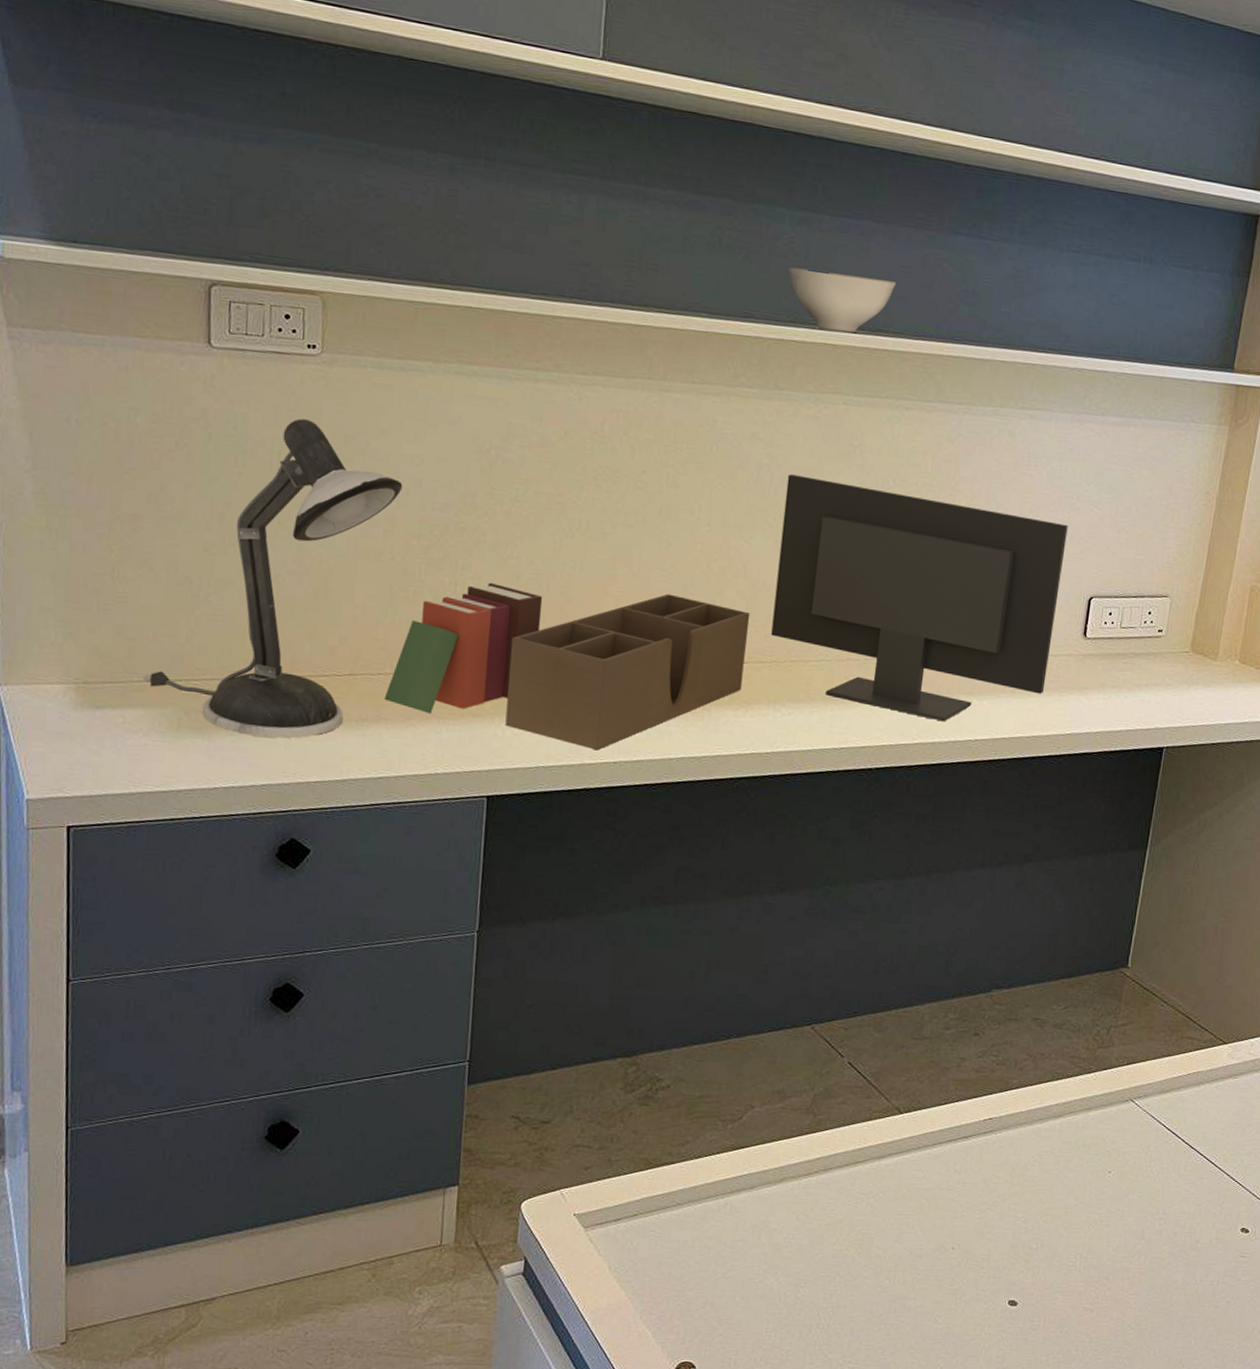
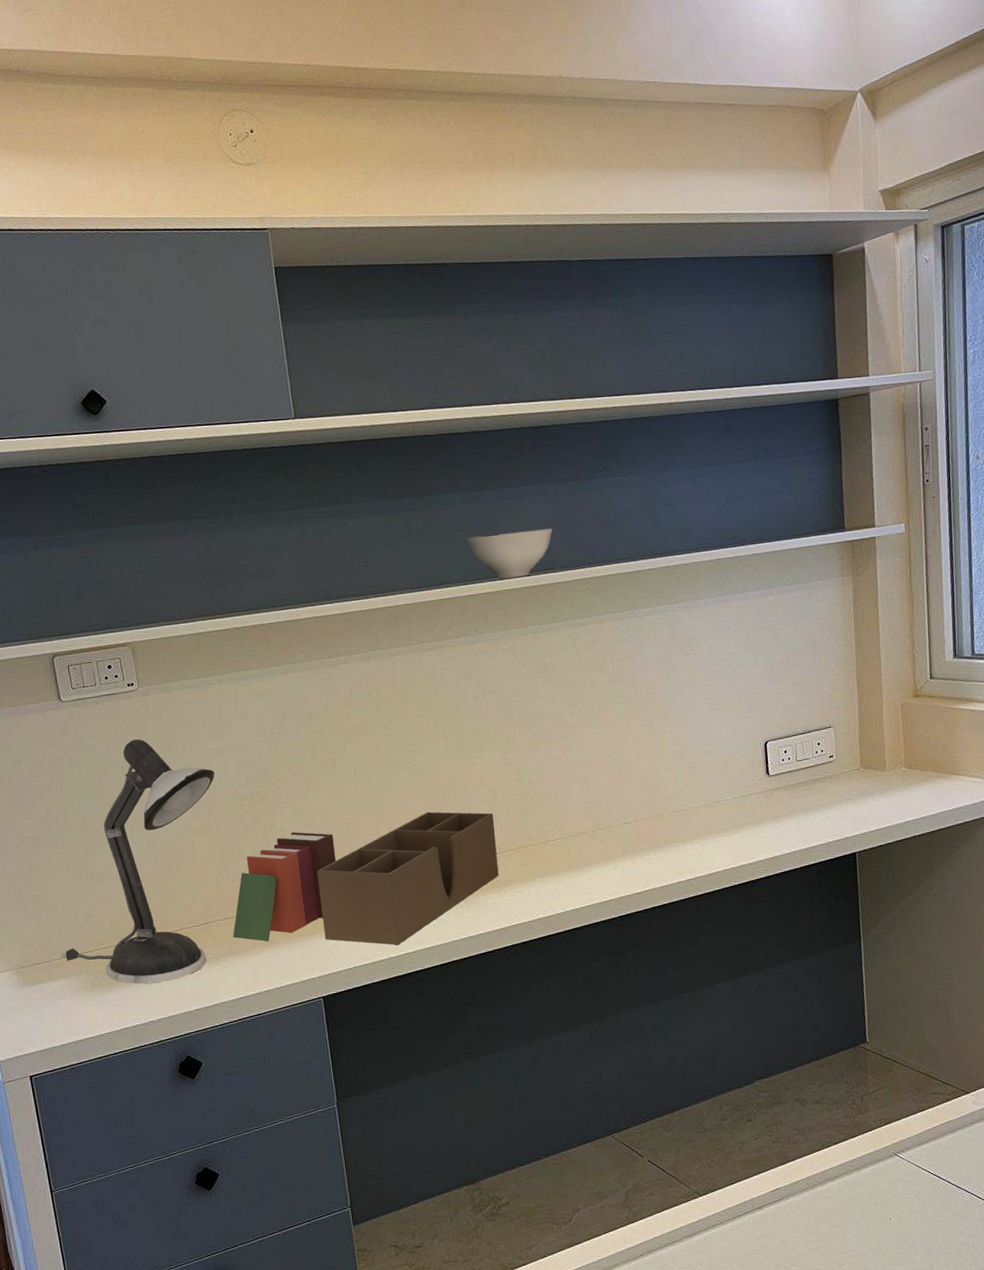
computer monitor: present [771,474,1068,722] -> none [500,687,744,869]

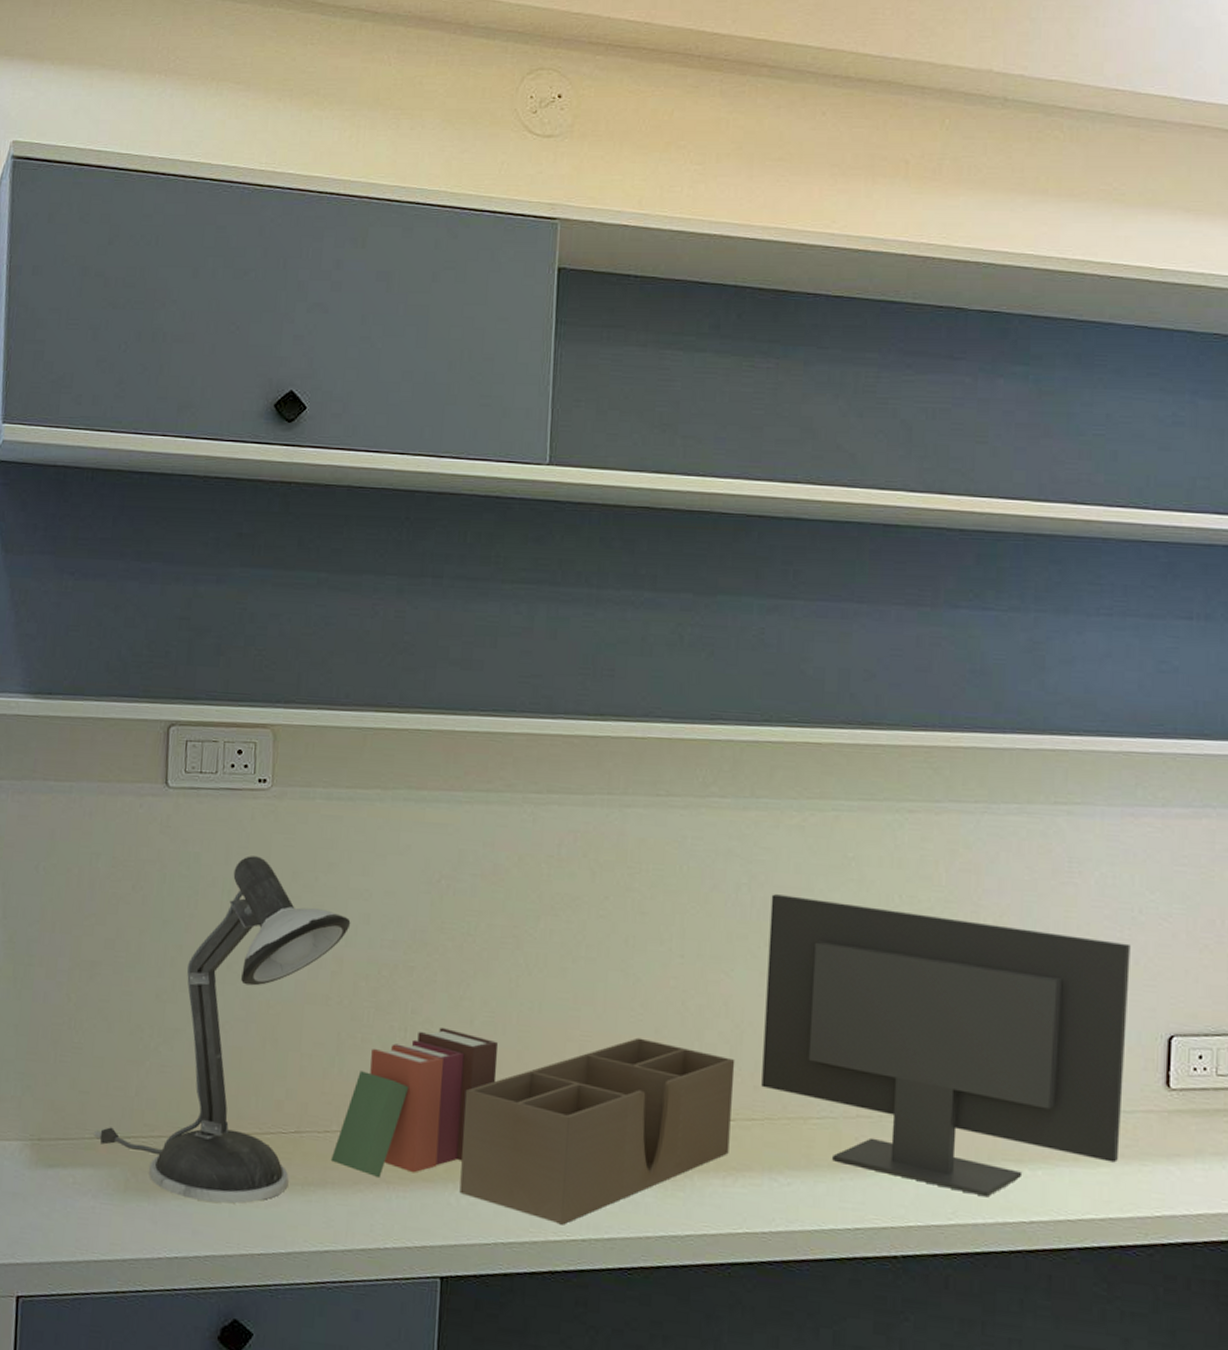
bowl: present [465,528,553,580] -> none [758,660,888,729]
computer monitor: none [500,687,744,869] -> present [761,894,1131,1198]

